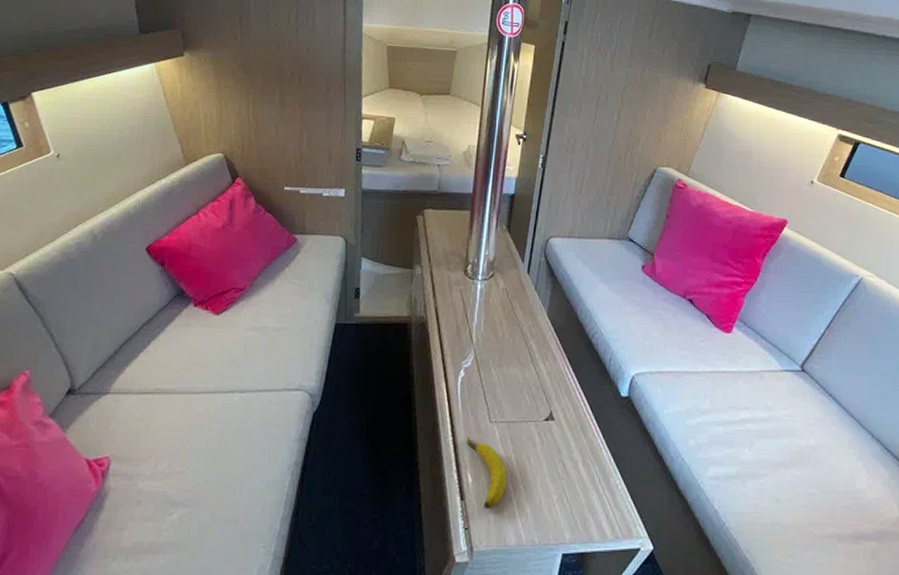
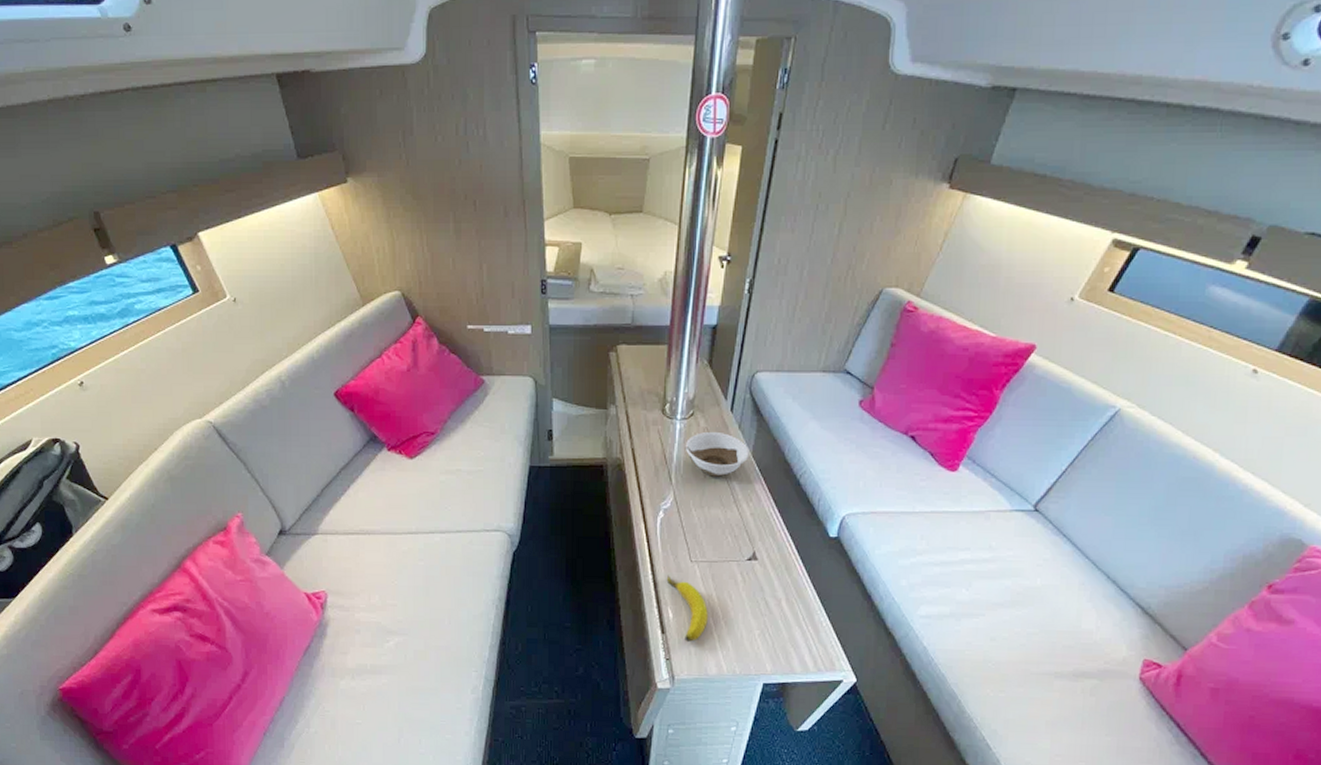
bowl: none [485,292,545,336] -> present [685,431,750,477]

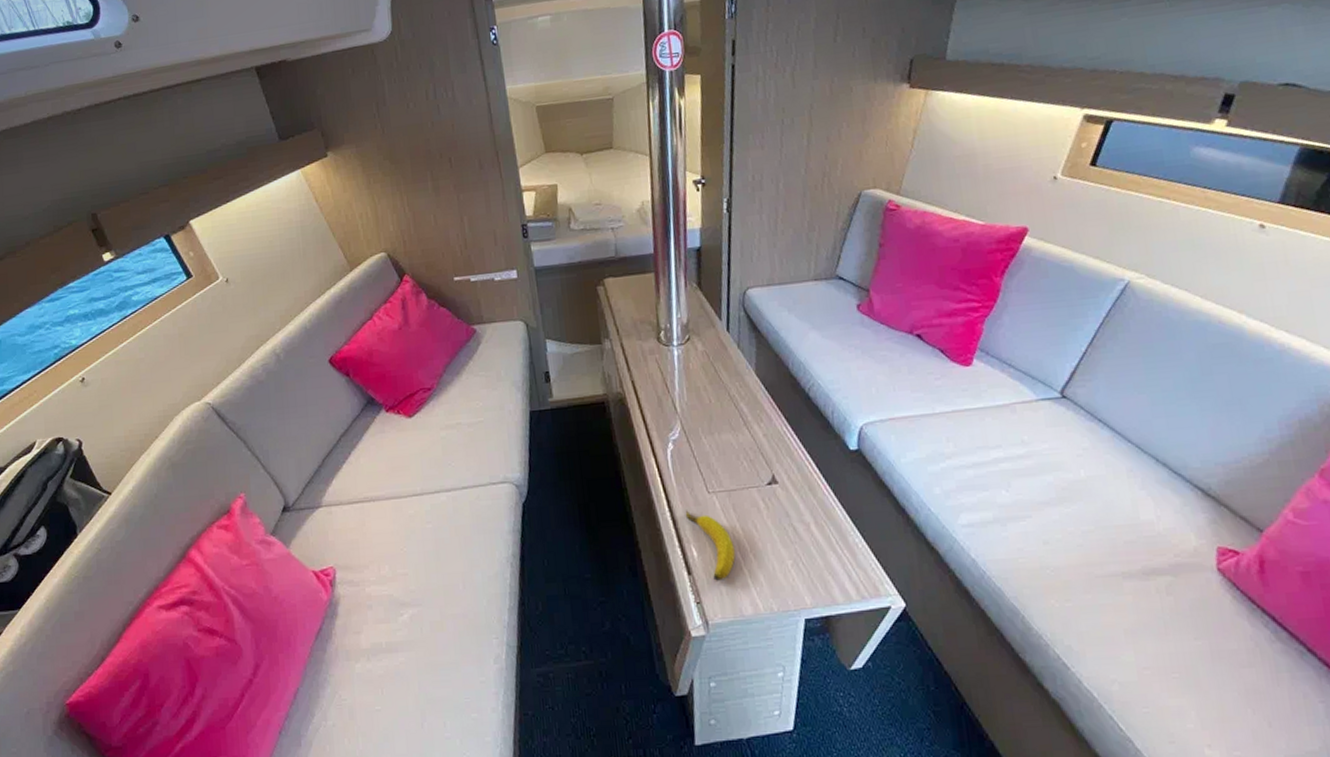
bowl: present [685,431,750,477] -> none [685,353,753,401]

